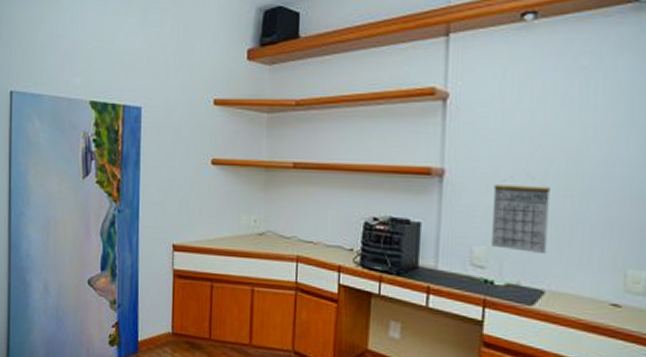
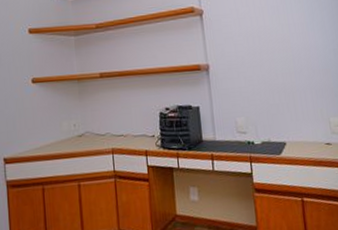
calendar: present [490,184,550,253] -> none [242,68,282,117]

